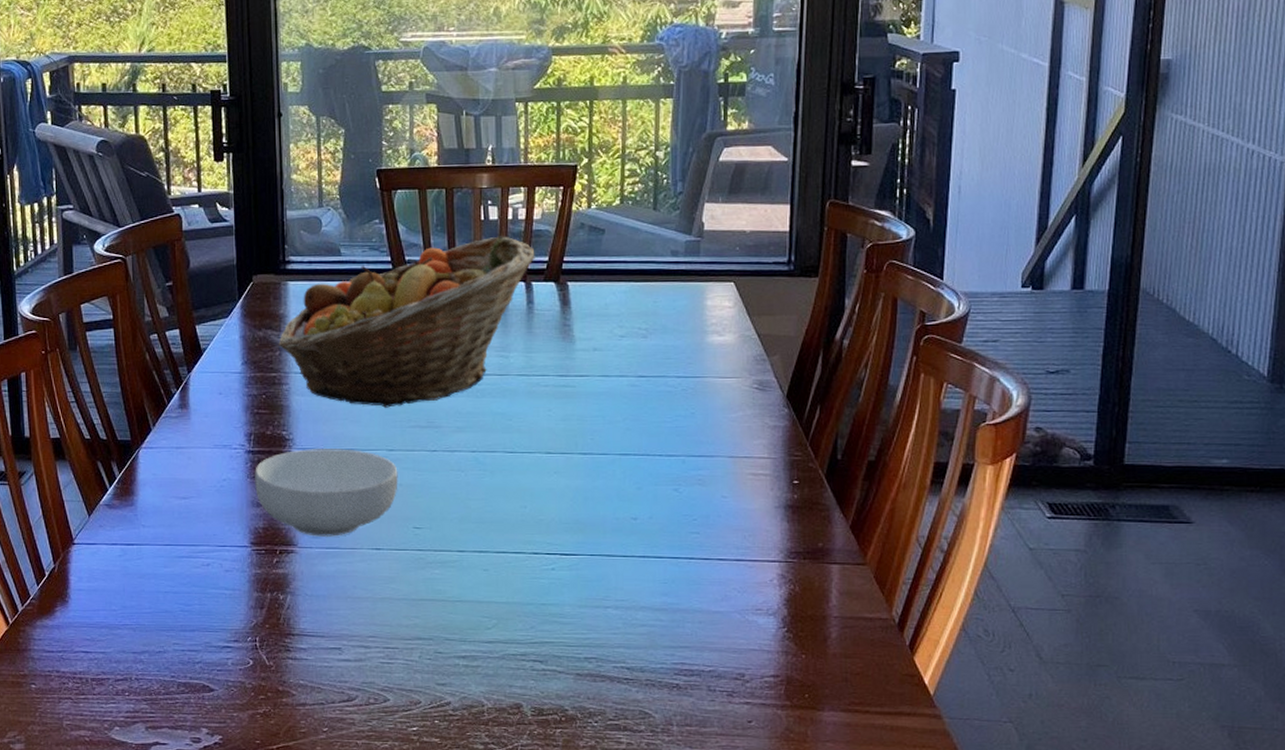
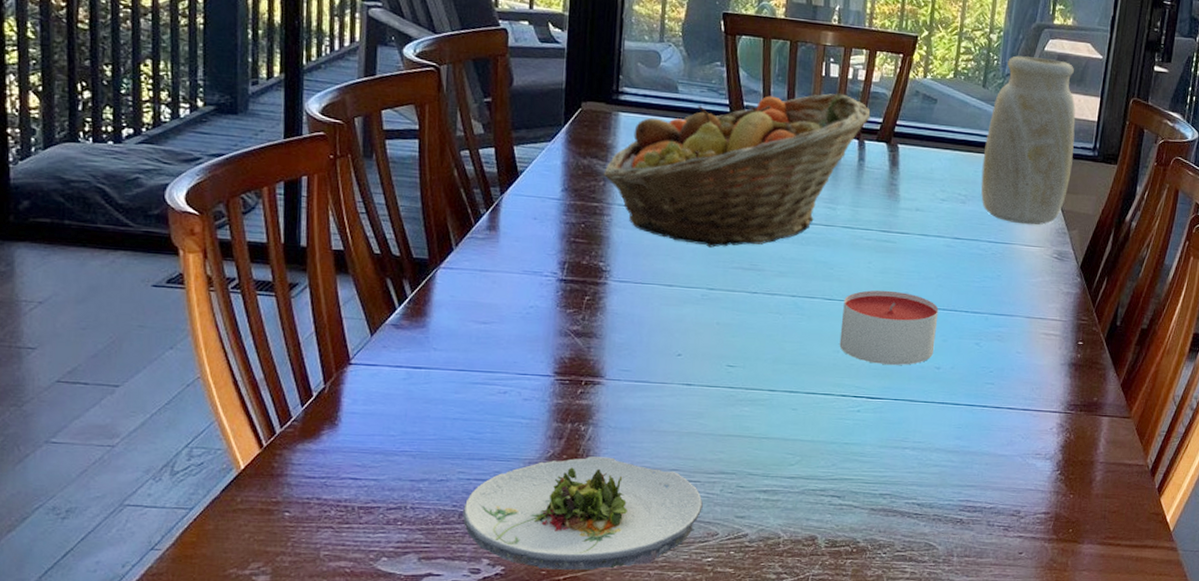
salad plate: none [181,625,403,739] -> present [463,456,703,570]
cereal bowl: present [255,449,398,537] -> none [564,282,717,370]
candle: none [525,438,629,518] -> present [839,290,939,365]
vase: none [661,169,765,355] -> present [980,55,1076,225]

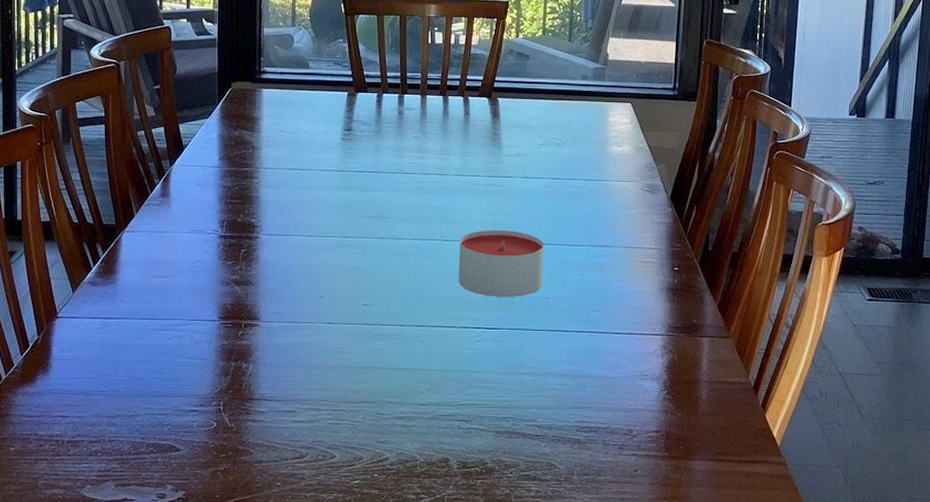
salad plate: present [463,456,703,570] -> none [150,391,348,493]
fruit basket: present [602,93,871,248] -> none [250,57,472,200]
vase: present [980,55,1076,225] -> none [574,11,655,162]

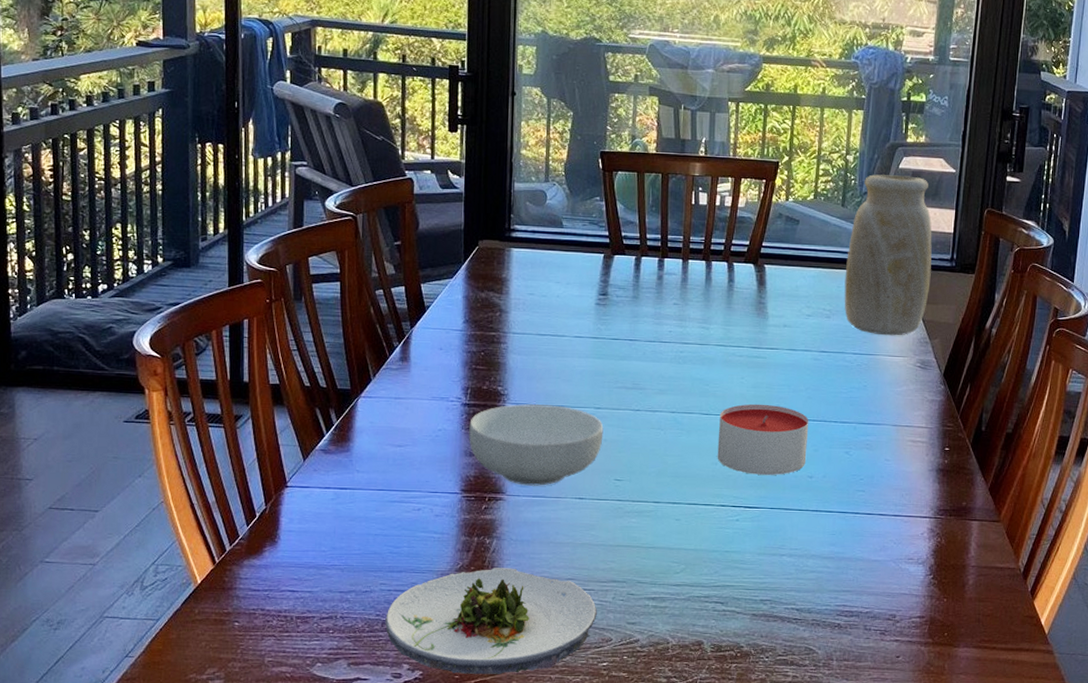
salad plate: none [150,391,348,493] -> present [385,568,597,674]
cereal bowl: none [225,235,351,312] -> present [469,404,604,486]
vase: none [574,11,655,162] -> present [844,174,932,336]

